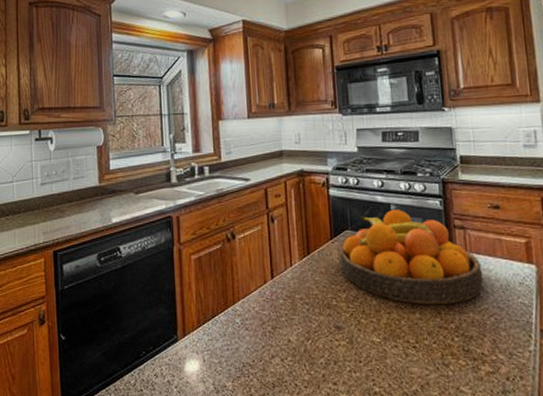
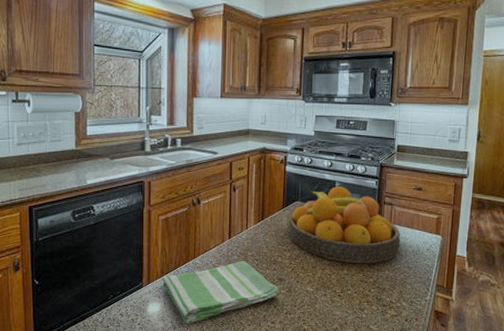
dish towel: none [199,304,339,386] -> present [162,260,280,324]

